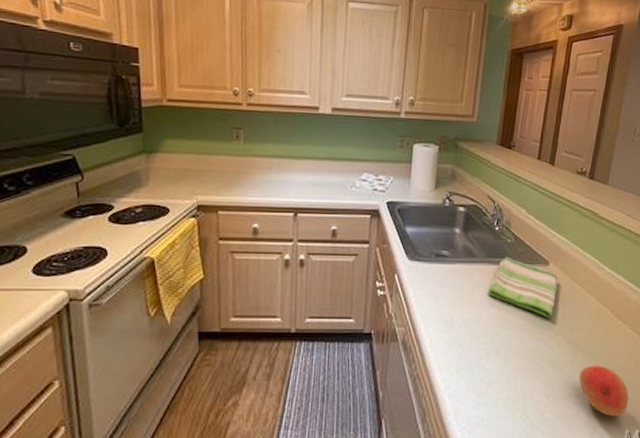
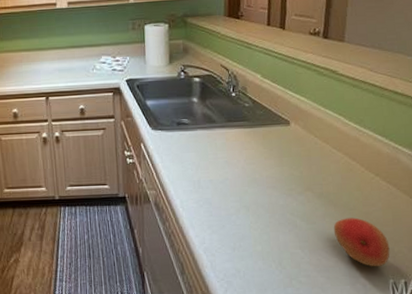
dish towel: present [488,256,557,319] -> none [231,119,301,176]

